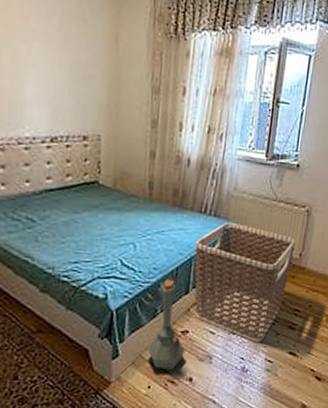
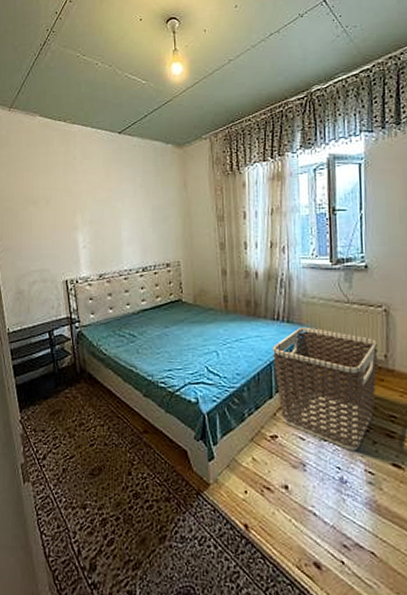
lantern: present [147,278,186,370] -> none [239,383,277,475]

